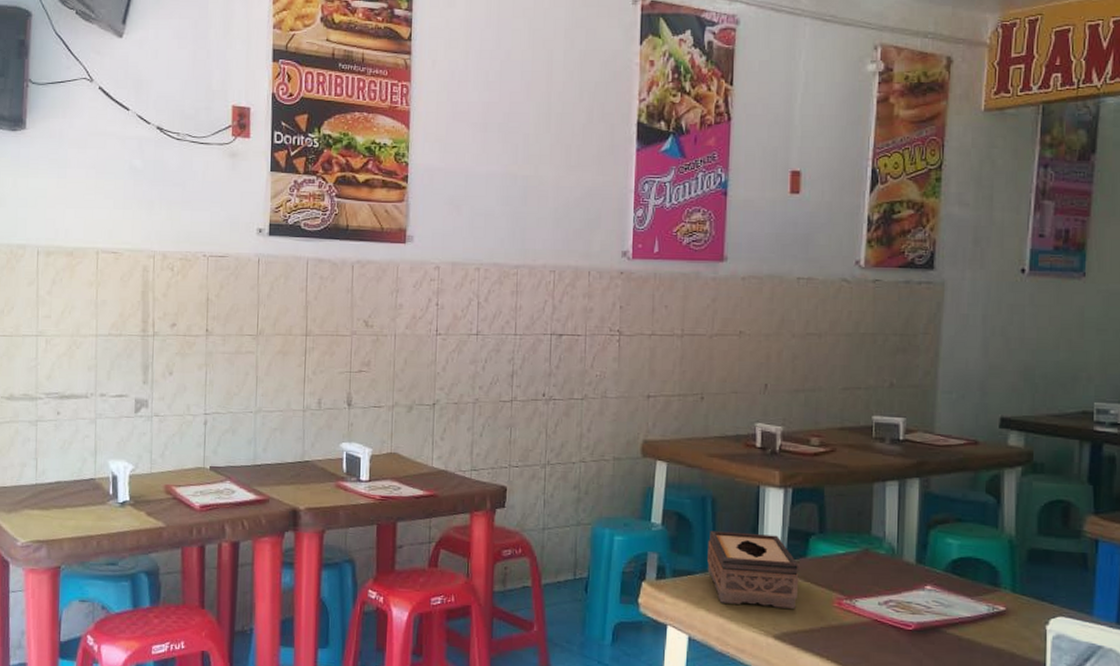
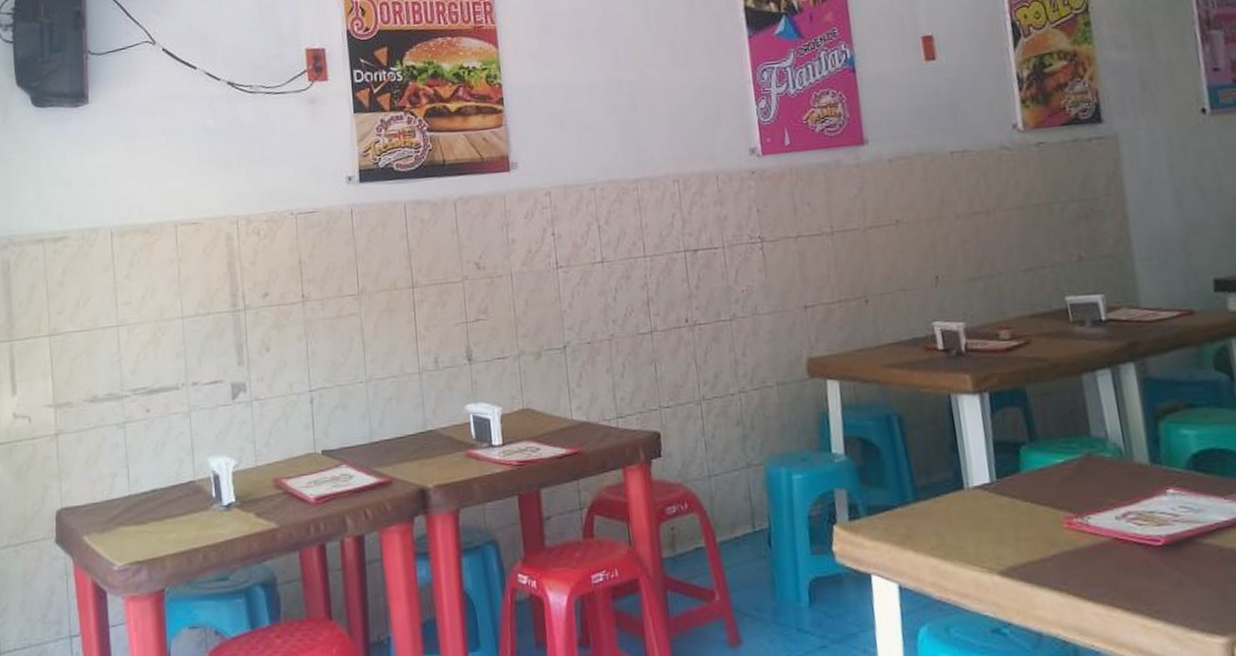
tissue box: present [707,531,799,609] -> none [902,450,1019,540]

